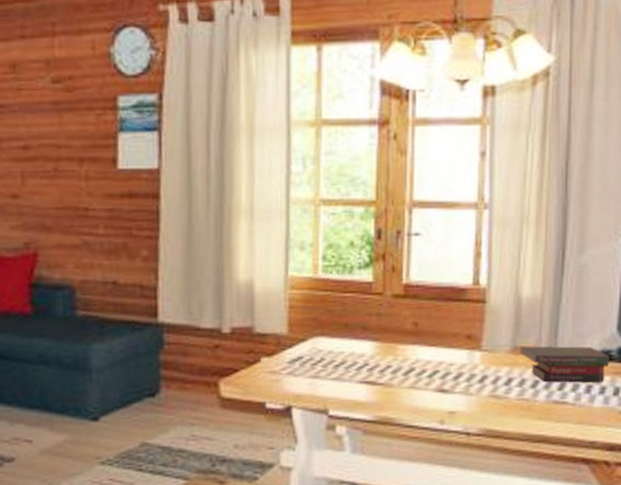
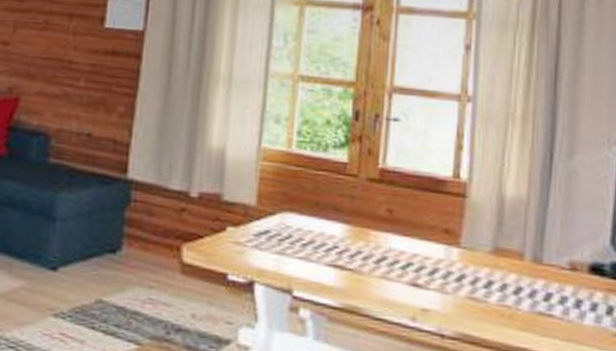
books: present [520,345,611,383] -> none [501,248,603,298]

